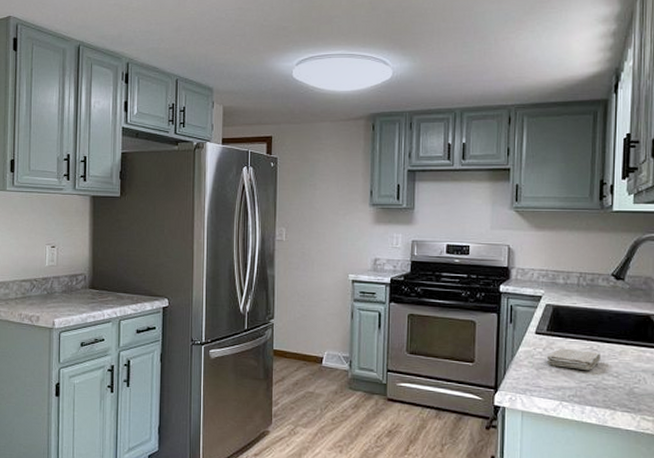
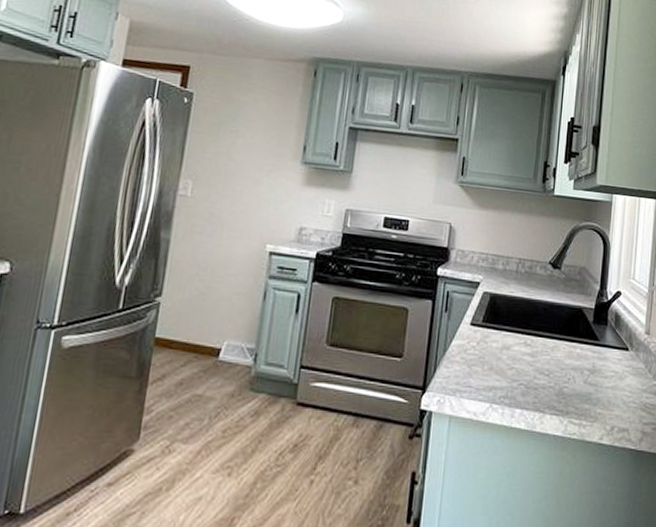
washcloth: present [547,348,601,370] -> none [480,342,534,368]

